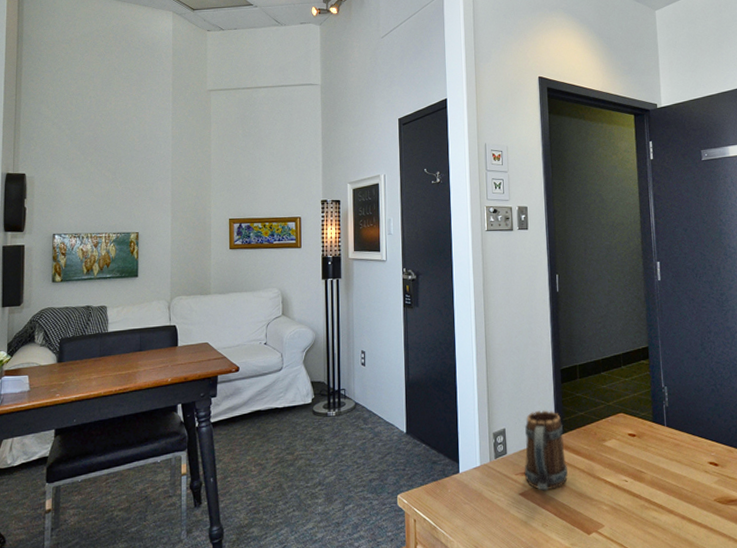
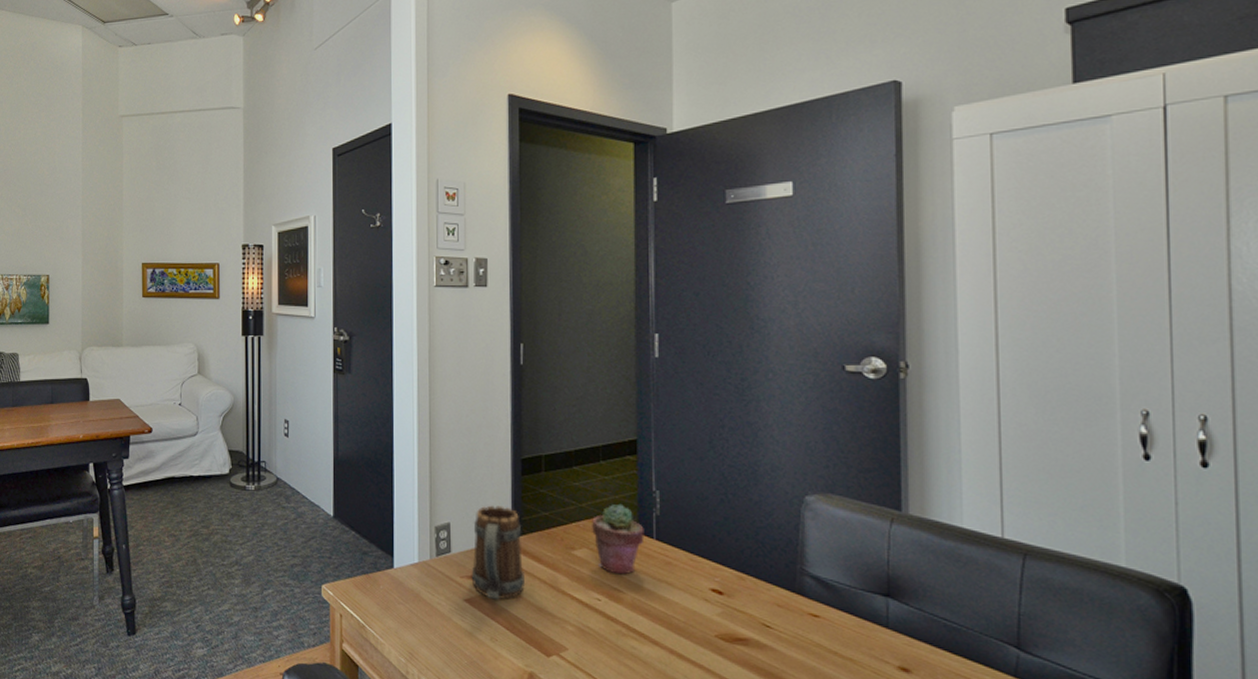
potted succulent: none [618,400,658,459] -> present [592,503,645,575]

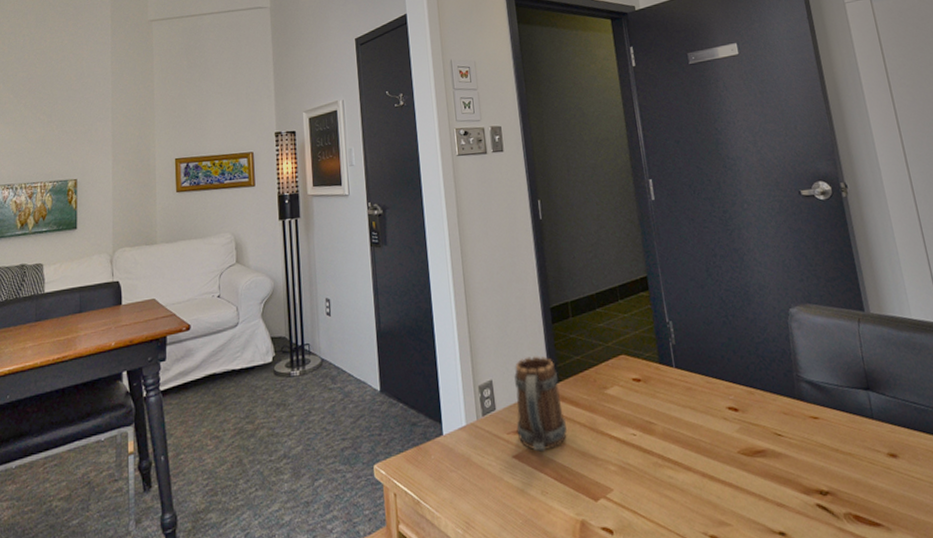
potted succulent: present [592,503,645,575] -> none [619,338,666,407]

